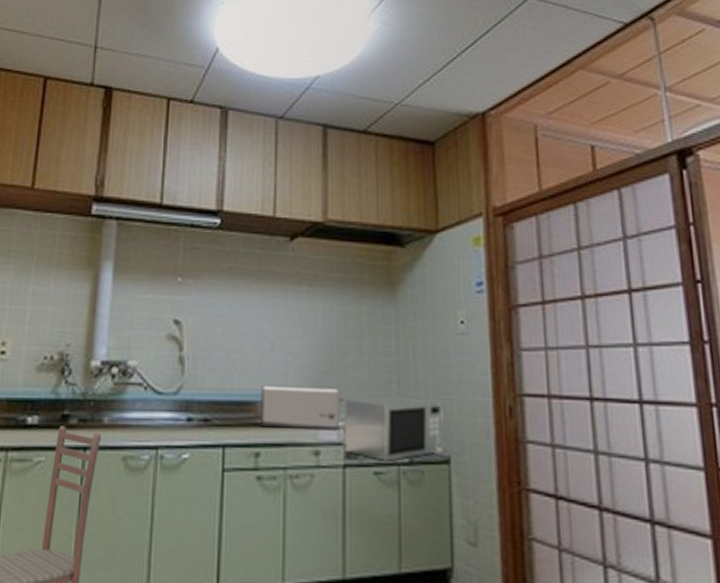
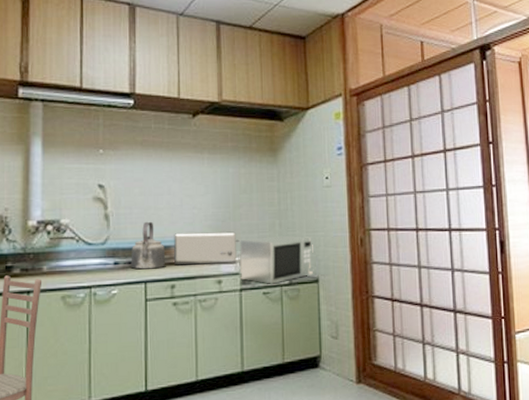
kettle: none [207,368,250,430] -> present [131,221,166,270]

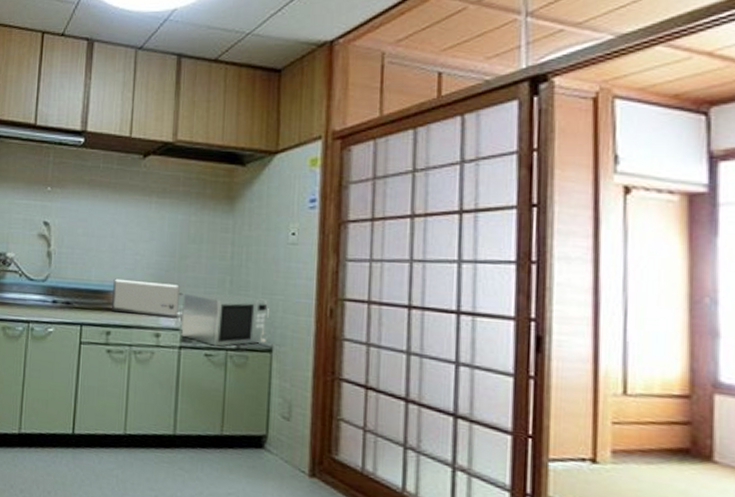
kettle: present [131,221,166,270] -> none [68,263,103,313]

